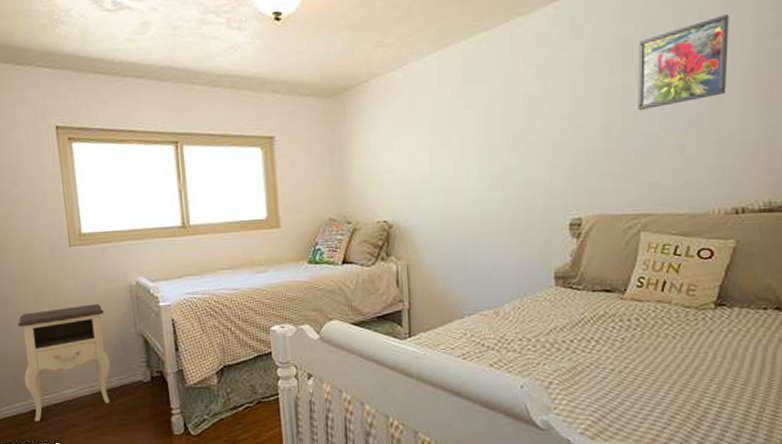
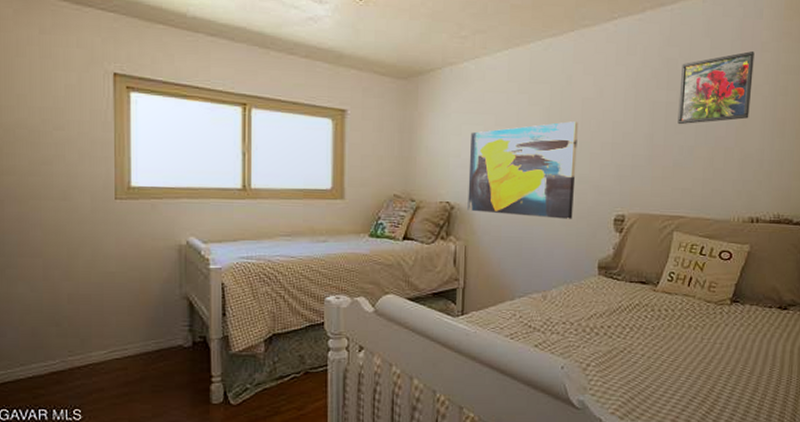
nightstand: present [17,304,111,422] -> none [44,262,148,386]
wall art: none [404,121,522,229] -> present [467,121,578,219]

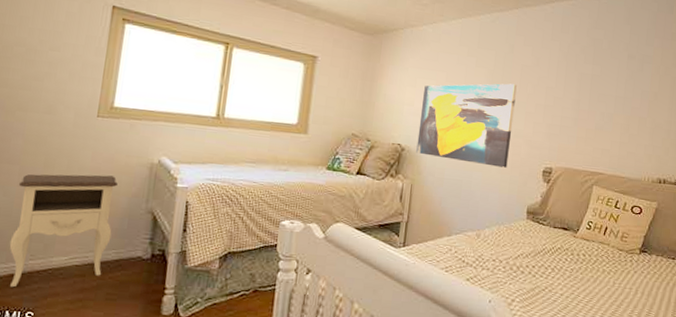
nightstand: none [44,262,148,386] -> present [9,174,118,288]
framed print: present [677,51,755,125] -> none [600,39,666,95]

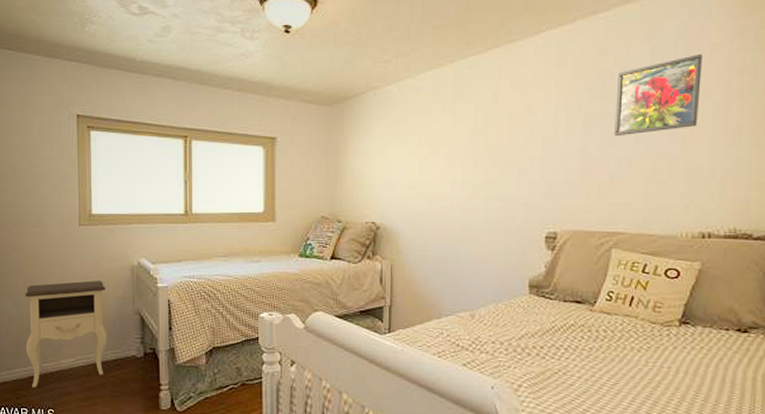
wall art: present [416,83,517,168] -> none [393,138,505,237]
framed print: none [600,39,666,95] -> present [614,54,703,137]

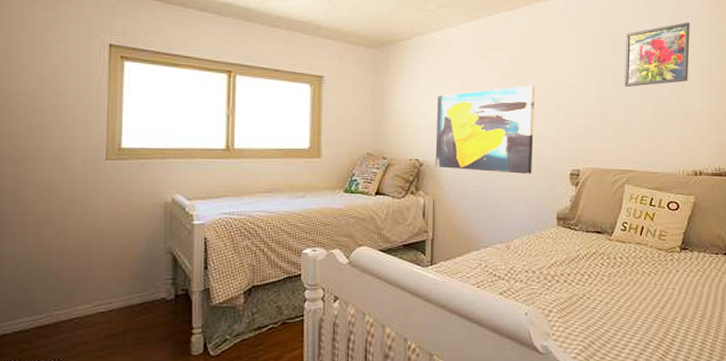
nightstand: present [24,280,107,388] -> none [33,218,133,340]
wall art: none [393,138,505,237] -> present [435,85,535,174]

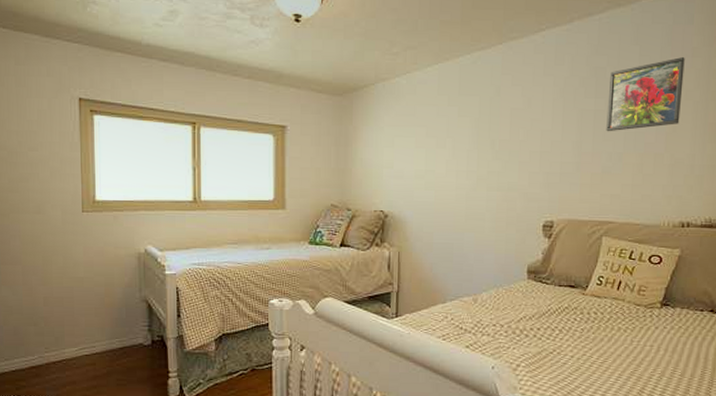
wall art: present [435,85,535,174] -> none [400,131,507,225]

